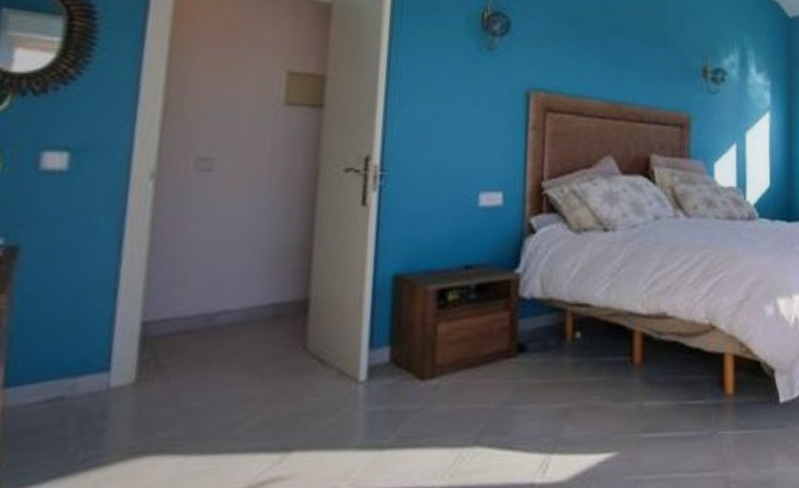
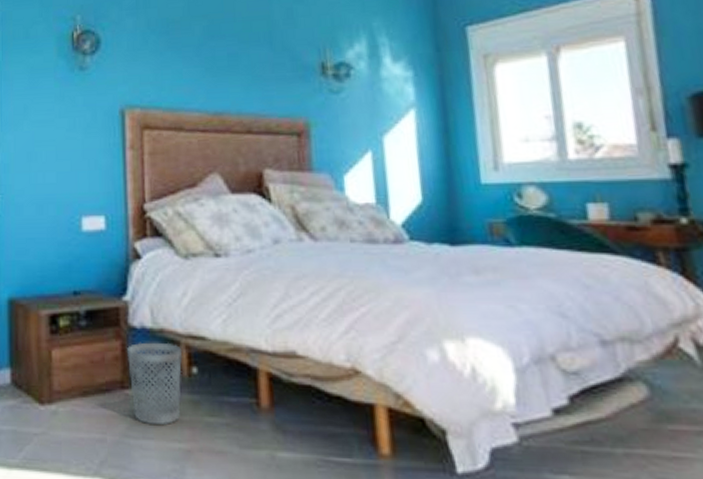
wastebasket: none [515,310,568,390] -> present [127,342,183,426]

